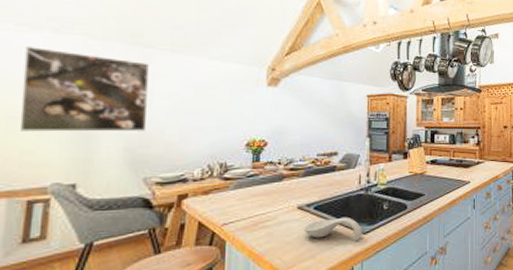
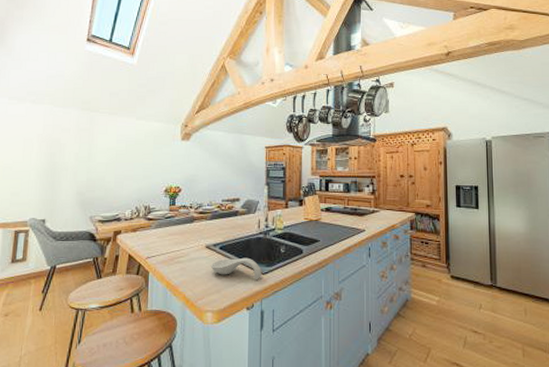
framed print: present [19,47,149,132] -> none [11,115,94,179]

